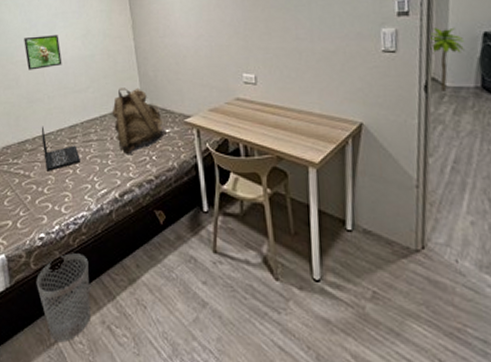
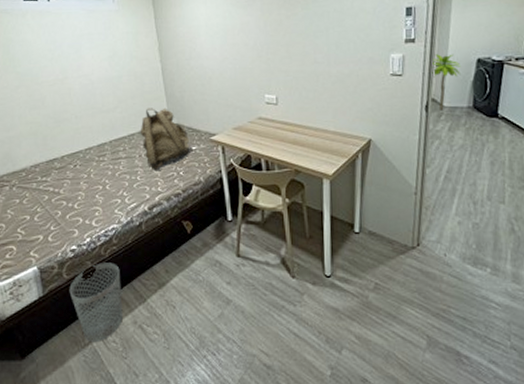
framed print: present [24,35,62,70] -> none [49,56,89,91]
laptop: present [41,126,80,171] -> none [69,145,109,188]

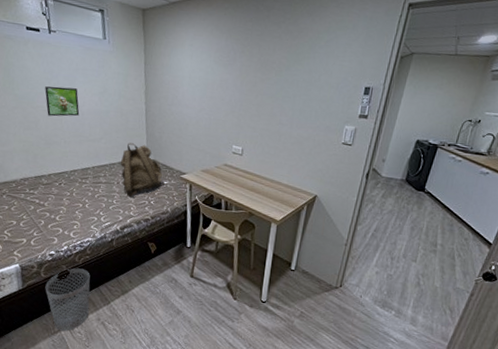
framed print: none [49,56,89,91] -> present [45,86,80,117]
palm tree: present [431,54,461,111] -> none [377,131,402,180]

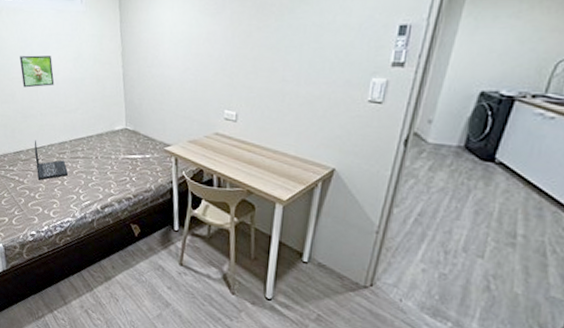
wastebasket: present [45,268,90,331] -> none [28,250,72,317]
laptop: none [56,165,90,203] -> present [34,140,68,180]
backpack: present [120,142,165,198] -> none [98,112,147,174]

